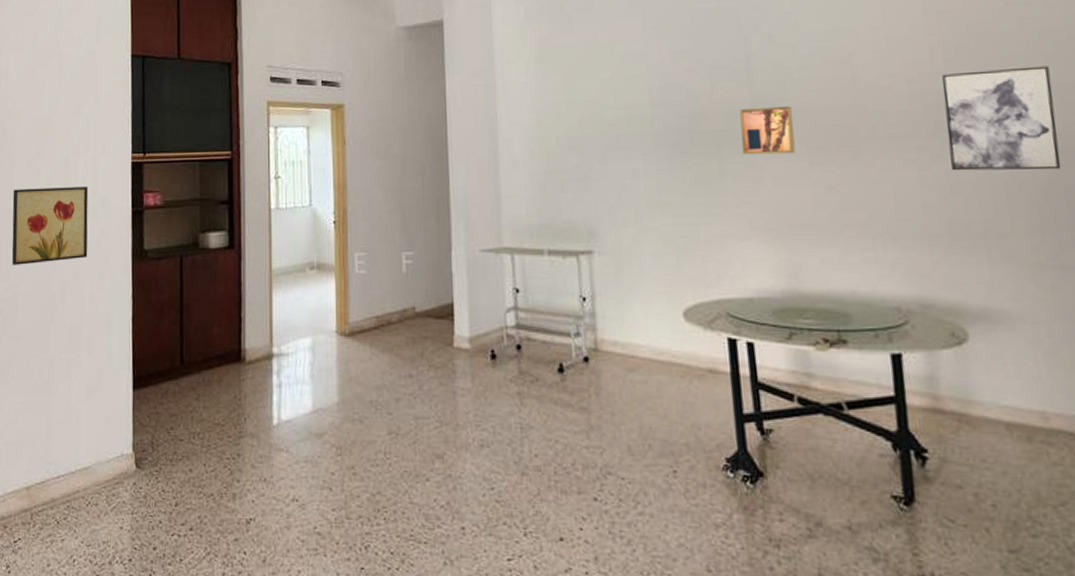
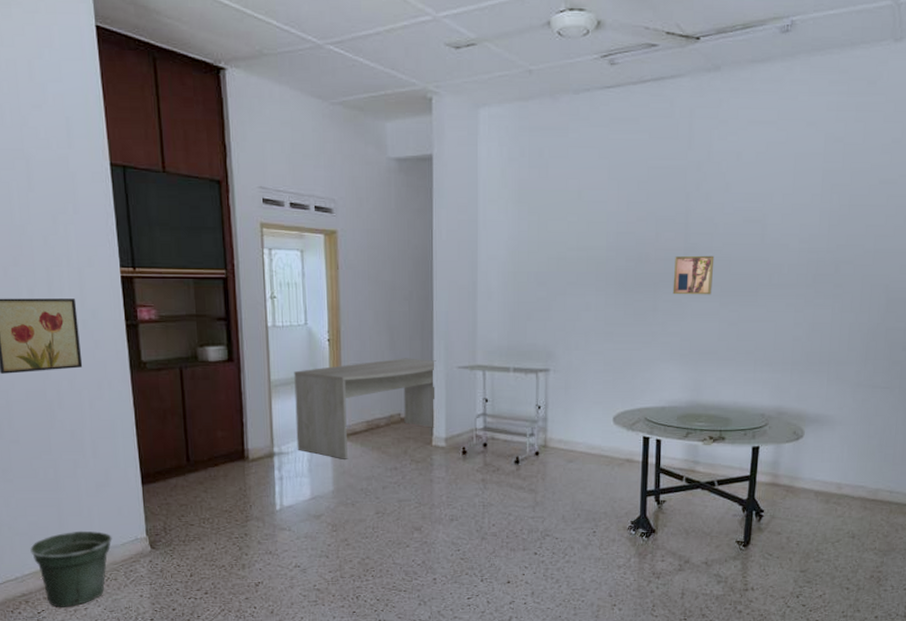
flower pot: none [16,442,98,538] -> present [30,530,112,608]
desk: none [297,240,456,363] -> present [294,358,436,459]
wall art: present [942,66,1062,171] -> none [818,235,897,315]

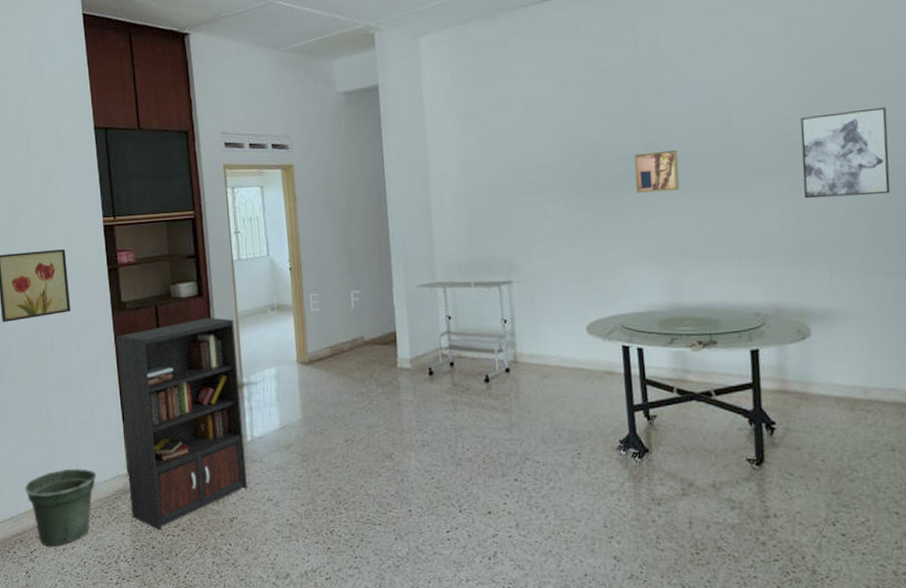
bookcase: none [134,384,275,594] -> present [116,317,247,531]
desk: present [294,358,436,459] -> none [259,280,399,387]
wall art: none [818,235,897,315] -> present [800,107,891,199]

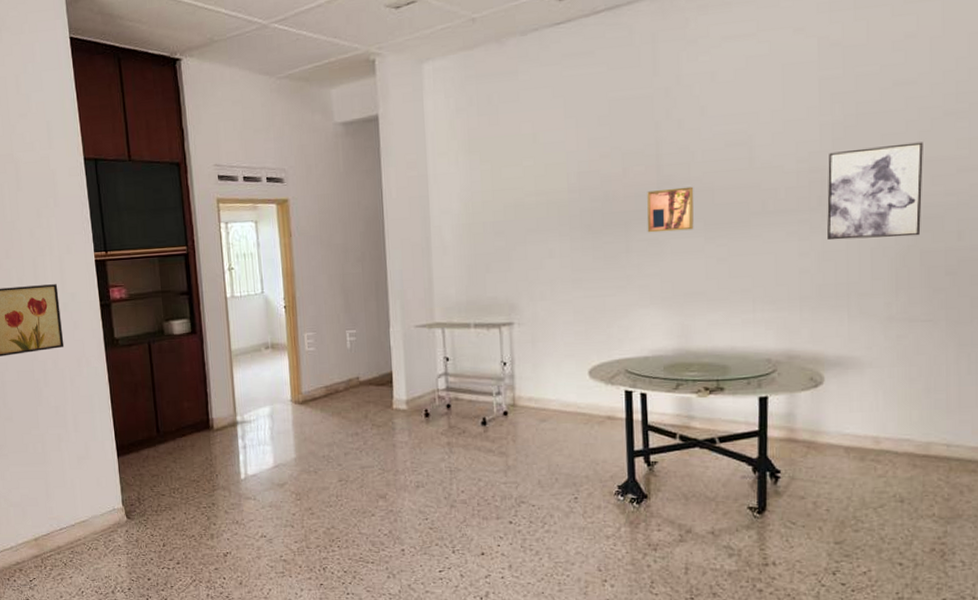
flower pot: present [25,468,97,547] -> none [23,501,93,577]
bookcase: present [116,317,247,531] -> none [109,355,241,563]

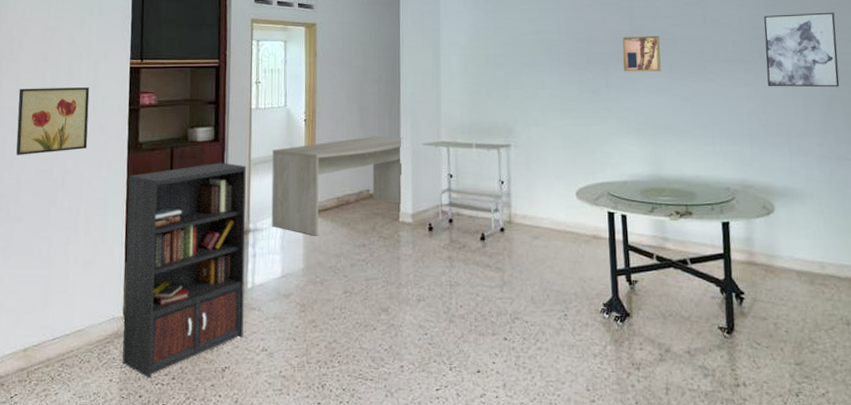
bookcase: none [109,355,241,563] -> present [122,162,246,379]
desk: none [253,319,395,426] -> present [271,136,403,236]

